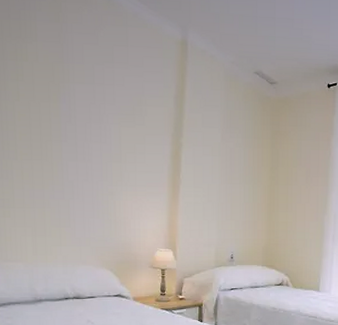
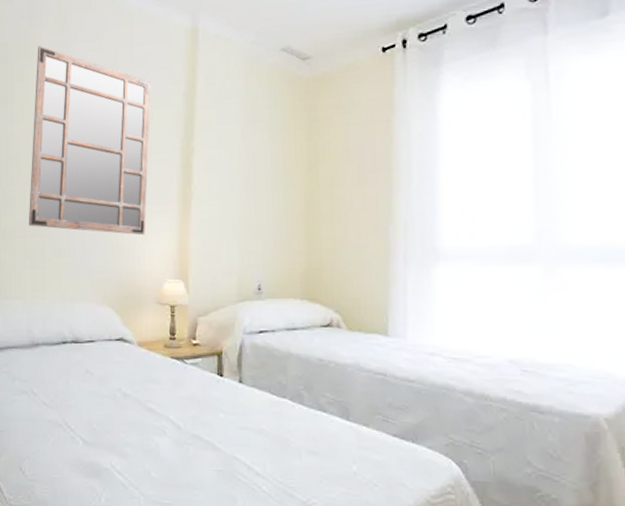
mirror: none [27,29,145,212] -> present [28,45,151,236]

